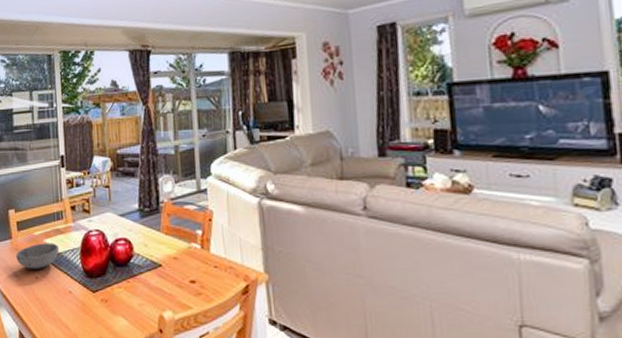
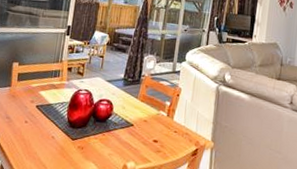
bowl: present [16,243,60,269] -> none [11,93,51,115]

